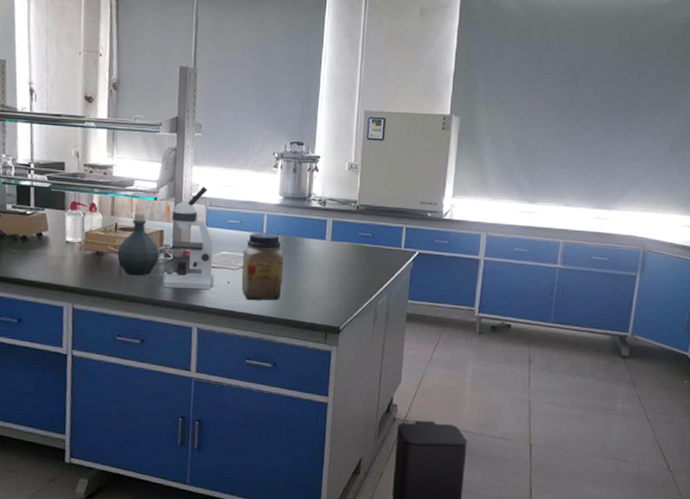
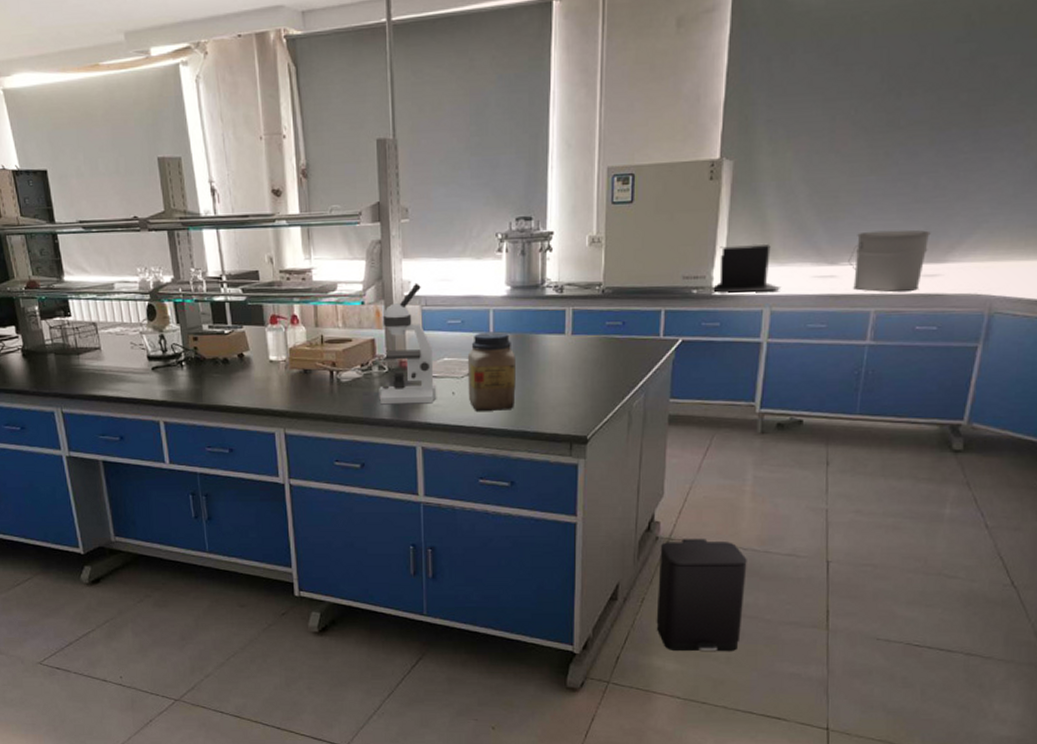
flask: present [117,212,160,276] -> none [326,321,373,393]
laptop computer: none [440,181,494,220] -> present [708,243,780,295]
bucket: none [543,181,601,229] -> present [848,229,931,292]

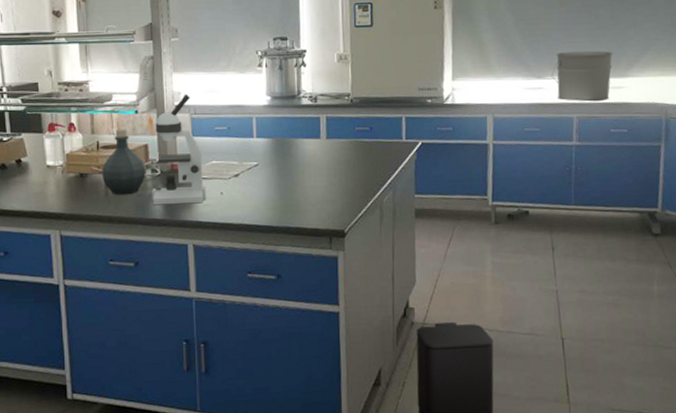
flask: none [326,321,373,393] -> present [102,128,146,195]
jar: present [467,331,516,411] -> none [234,136,279,209]
laptop computer: present [708,243,780,295] -> none [440,61,499,103]

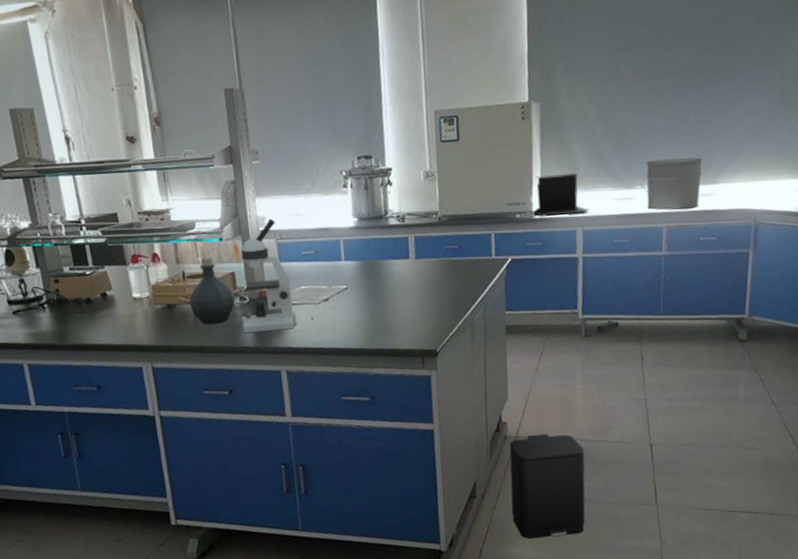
laptop computer: none [440,61,499,103] -> present [529,172,589,218]

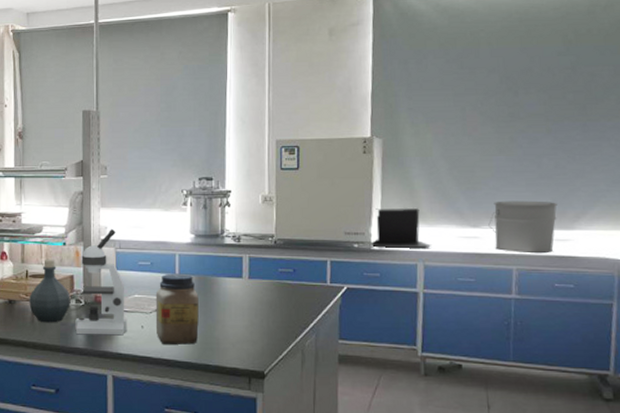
jar: none [322,259,370,334] -> present [155,273,199,345]

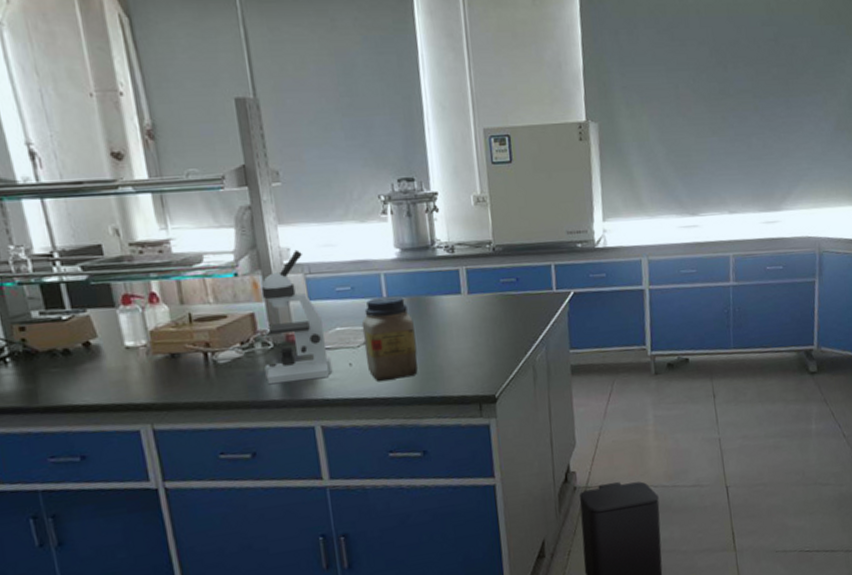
flask: present [29,259,71,323] -> none [198,295,256,376]
laptop computer: present [368,207,431,249] -> none [591,198,654,247]
bucket: present [488,201,557,253] -> none [706,183,767,239]

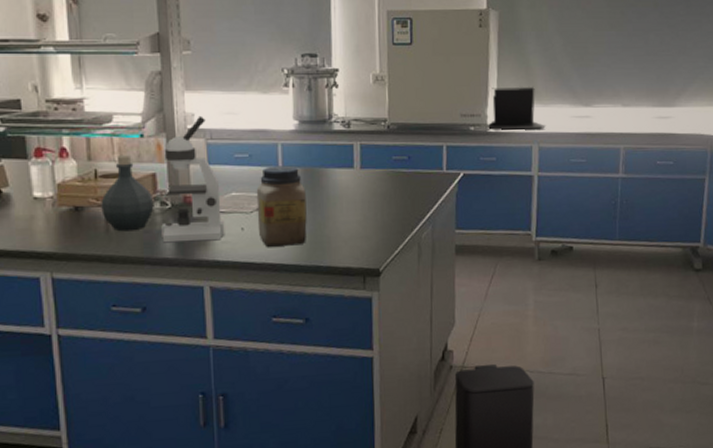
flask: none [198,295,256,376] -> present [101,154,154,232]
laptop computer: none [591,198,654,247] -> present [484,86,546,132]

